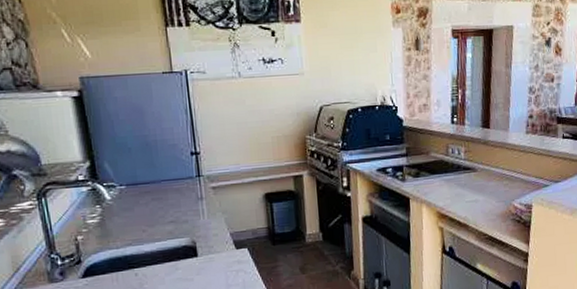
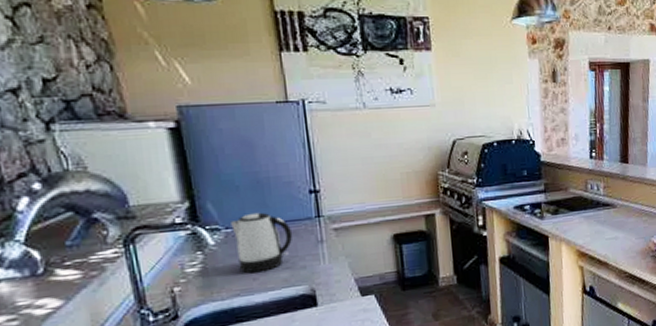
kettle: none [124,171,177,226] -> present [231,212,293,274]

